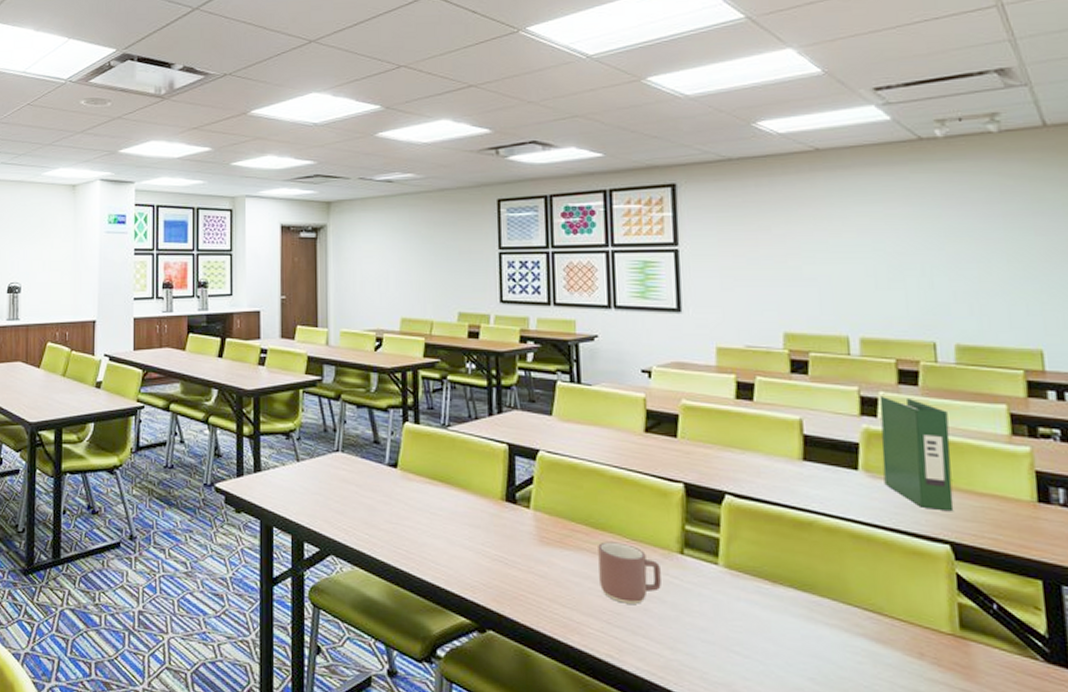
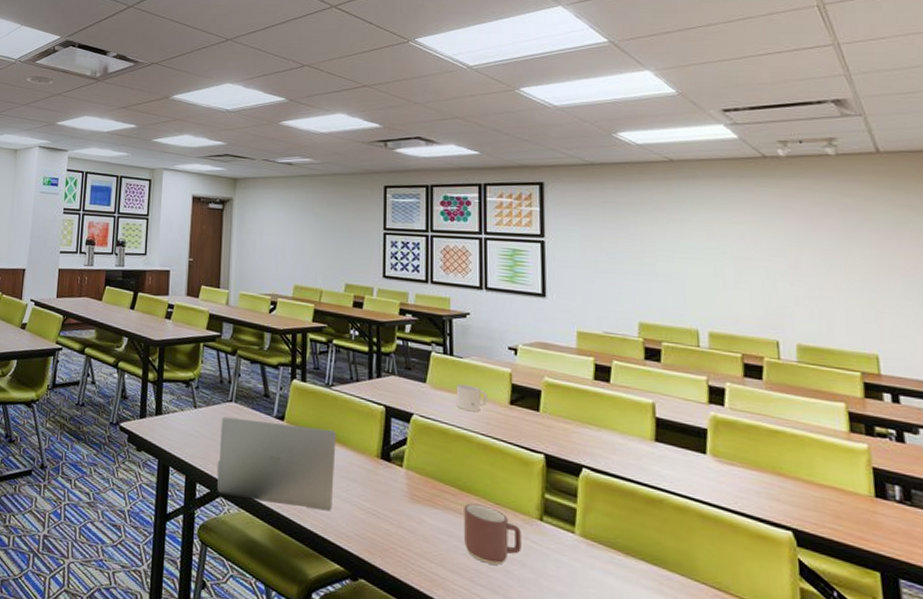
laptop: none [325,468,456,560] -> present [217,416,336,510]
mug: none [585,414,621,443] -> present [456,384,488,413]
binder: present [879,395,954,512] -> none [726,386,796,500]

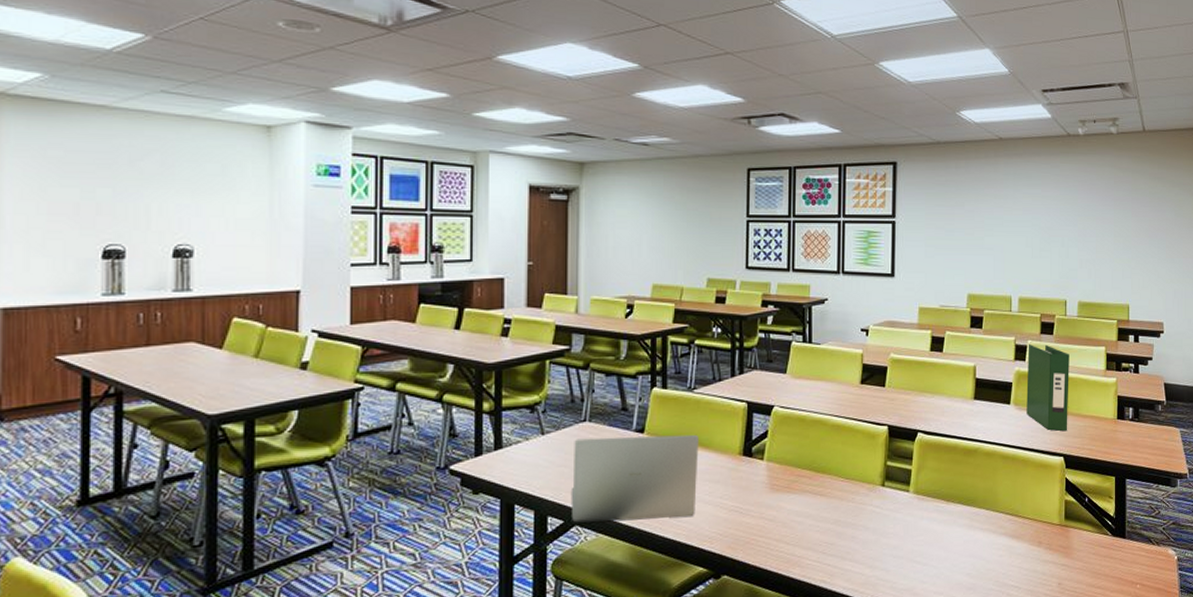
mug: present [456,384,488,413] -> none [814,370,842,396]
mug: present [464,503,521,565] -> none [818,482,866,534]
binder: none [726,386,796,500] -> present [1026,343,1069,432]

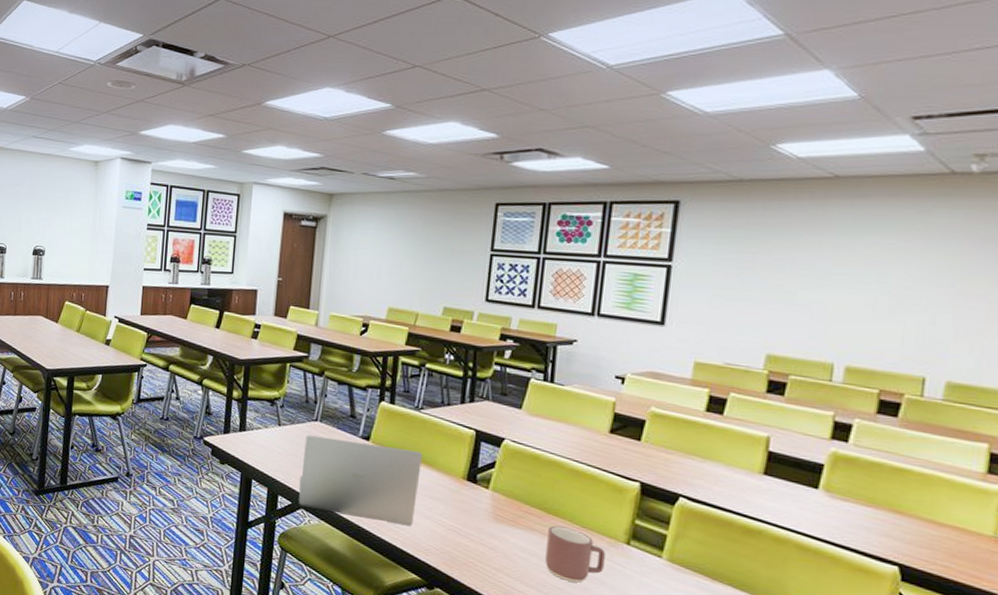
mug: none [818,482,866,534] -> present [545,525,605,583]
binder: present [1026,343,1069,432] -> none [843,422,923,537]

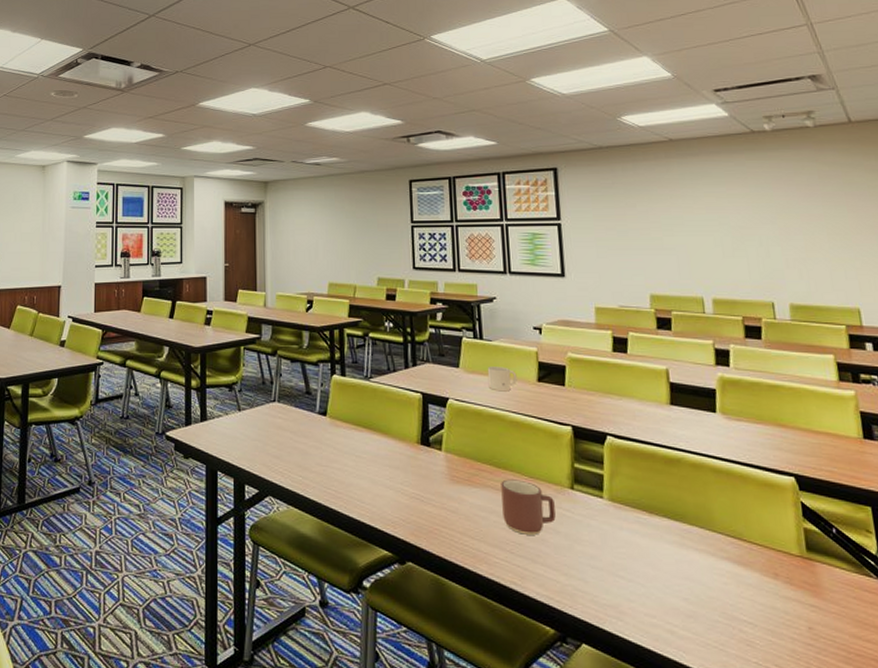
laptop: present [299,434,422,525] -> none [264,417,378,498]
mug: none [551,411,587,440] -> present [487,366,517,392]

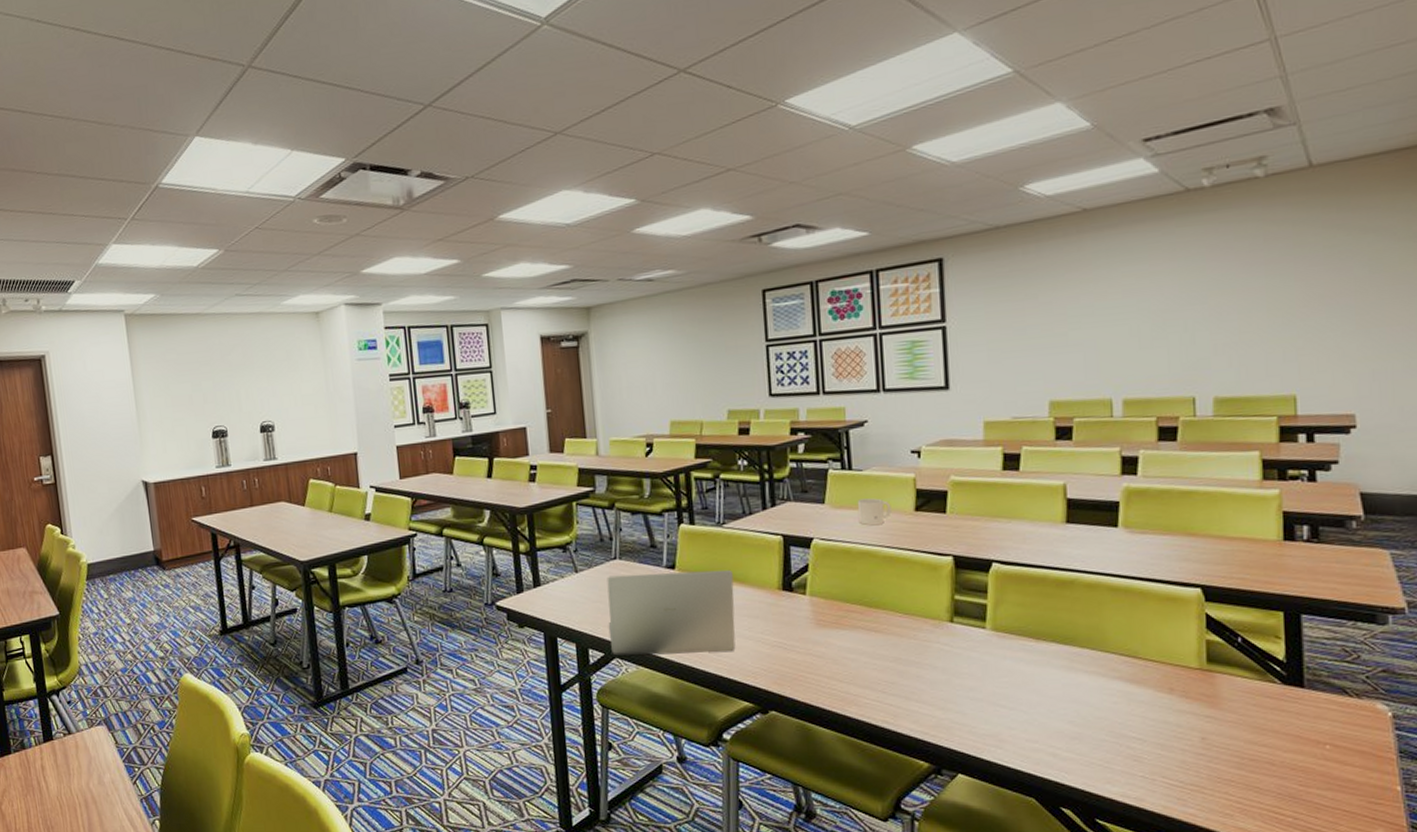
laptop: none [264,417,378,498] -> present [607,569,736,656]
mug: present [501,479,556,535] -> none [872,617,933,673]

